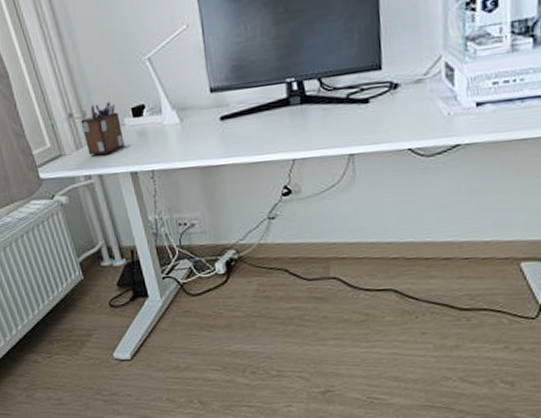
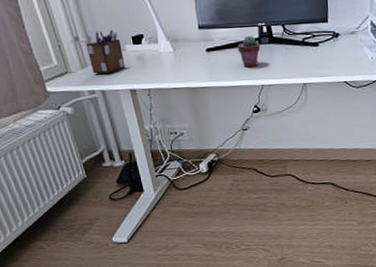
potted succulent: none [259,95,290,137] -> present [237,35,261,67]

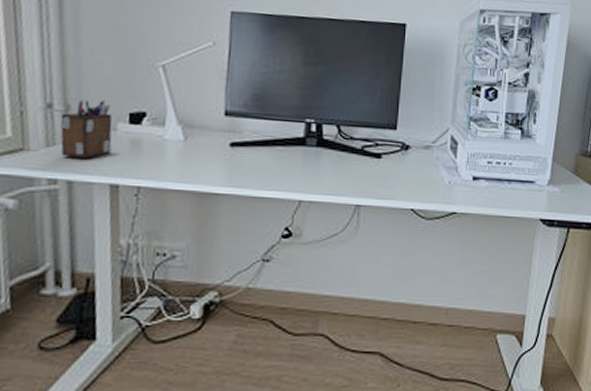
potted succulent: present [237,35,261,67] -> none [273,132,305,175]

